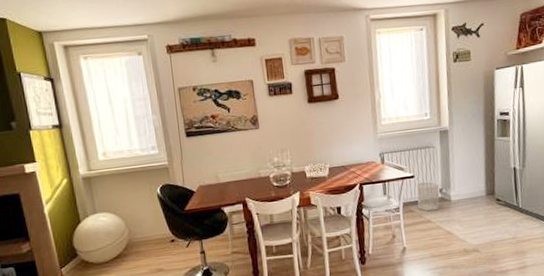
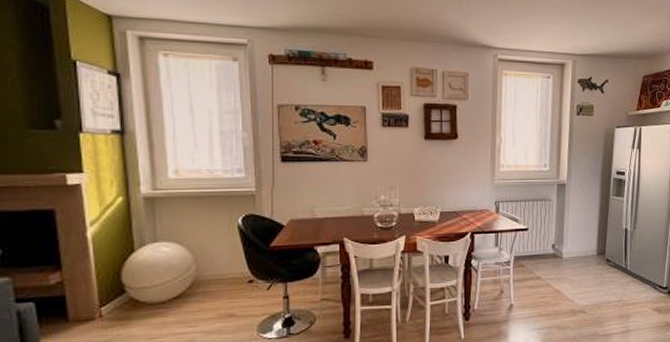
wastebasket: present [417,181,440,212] -> none [529,236,552,267]

